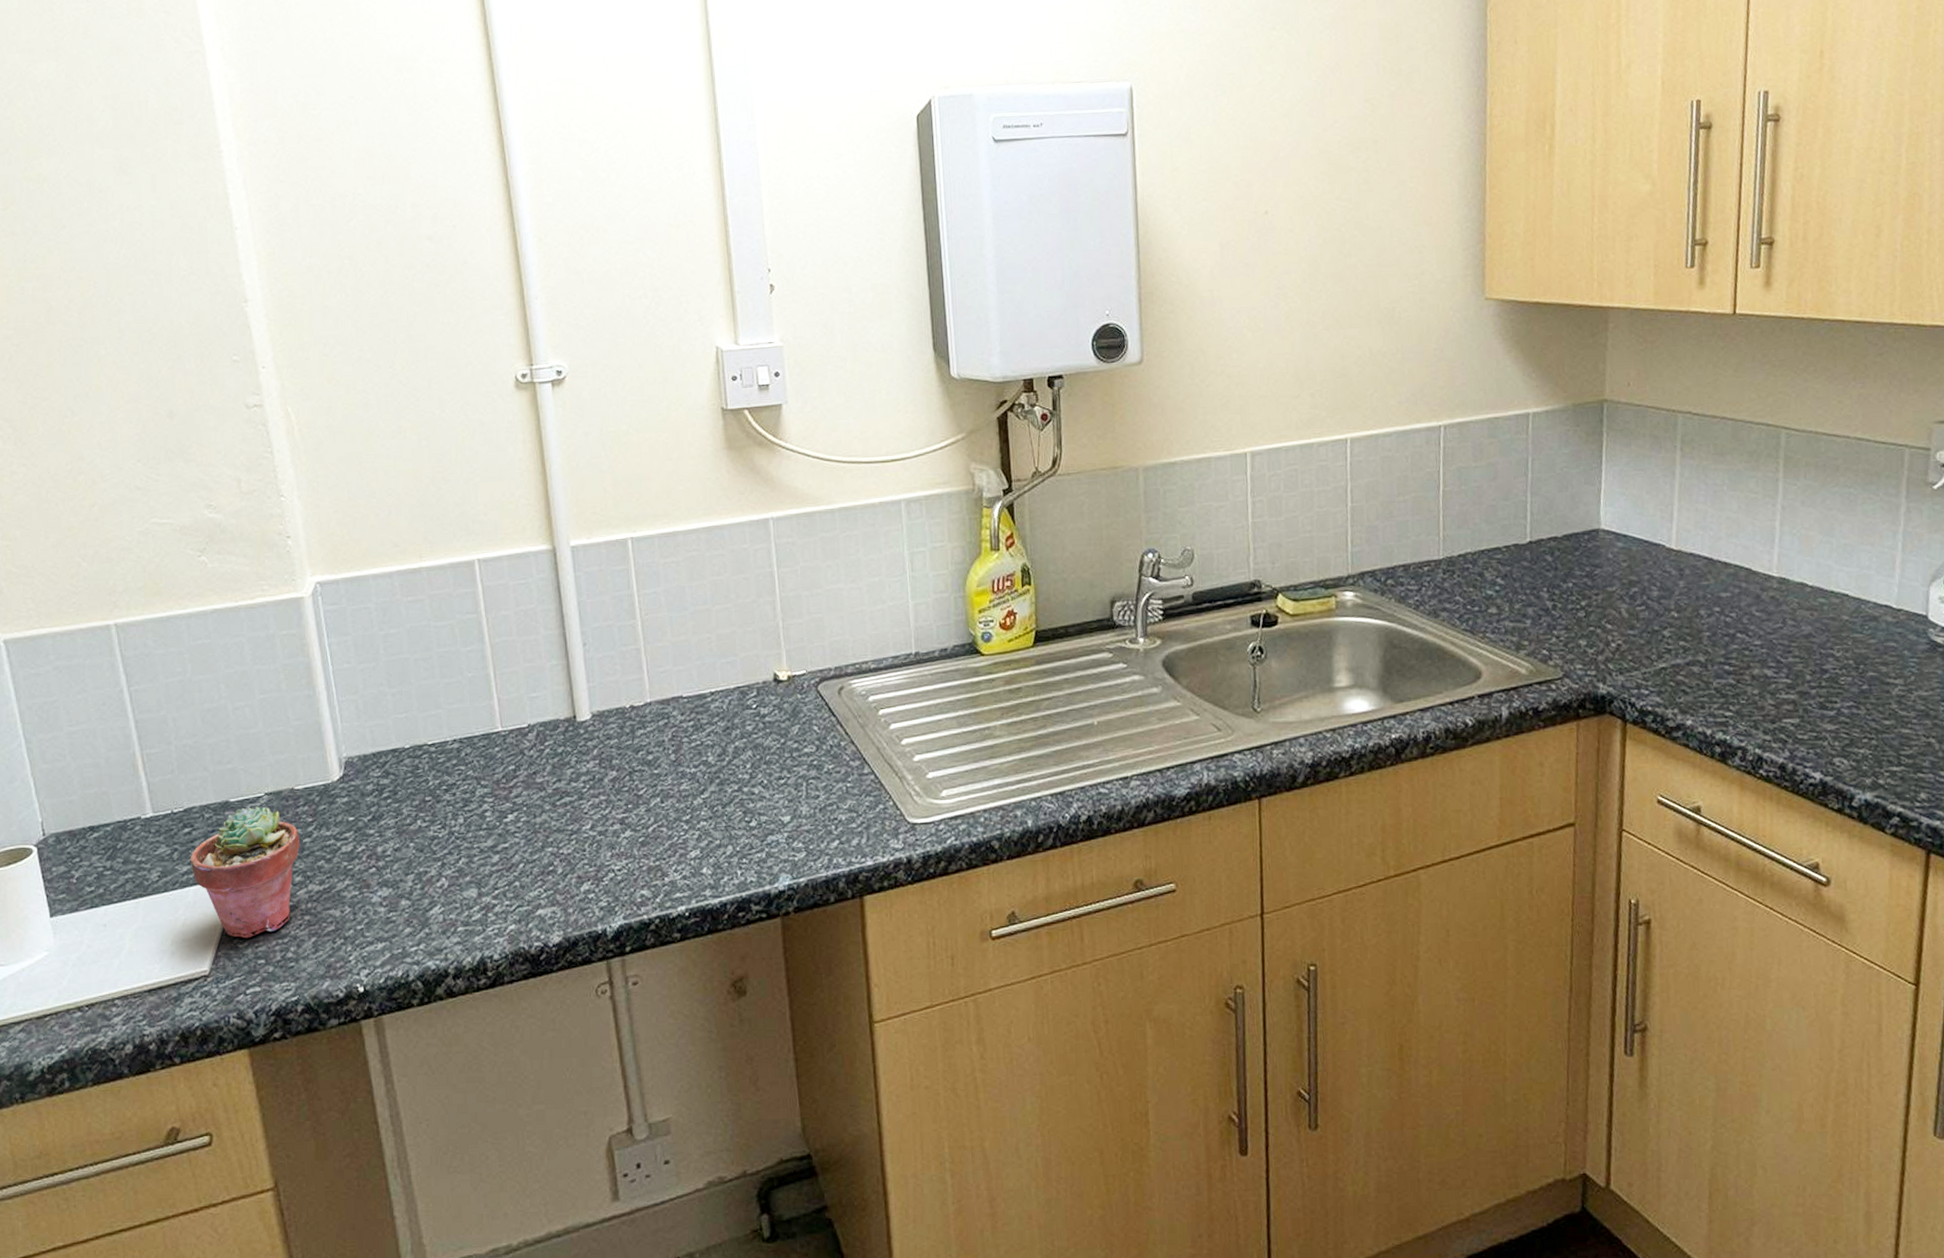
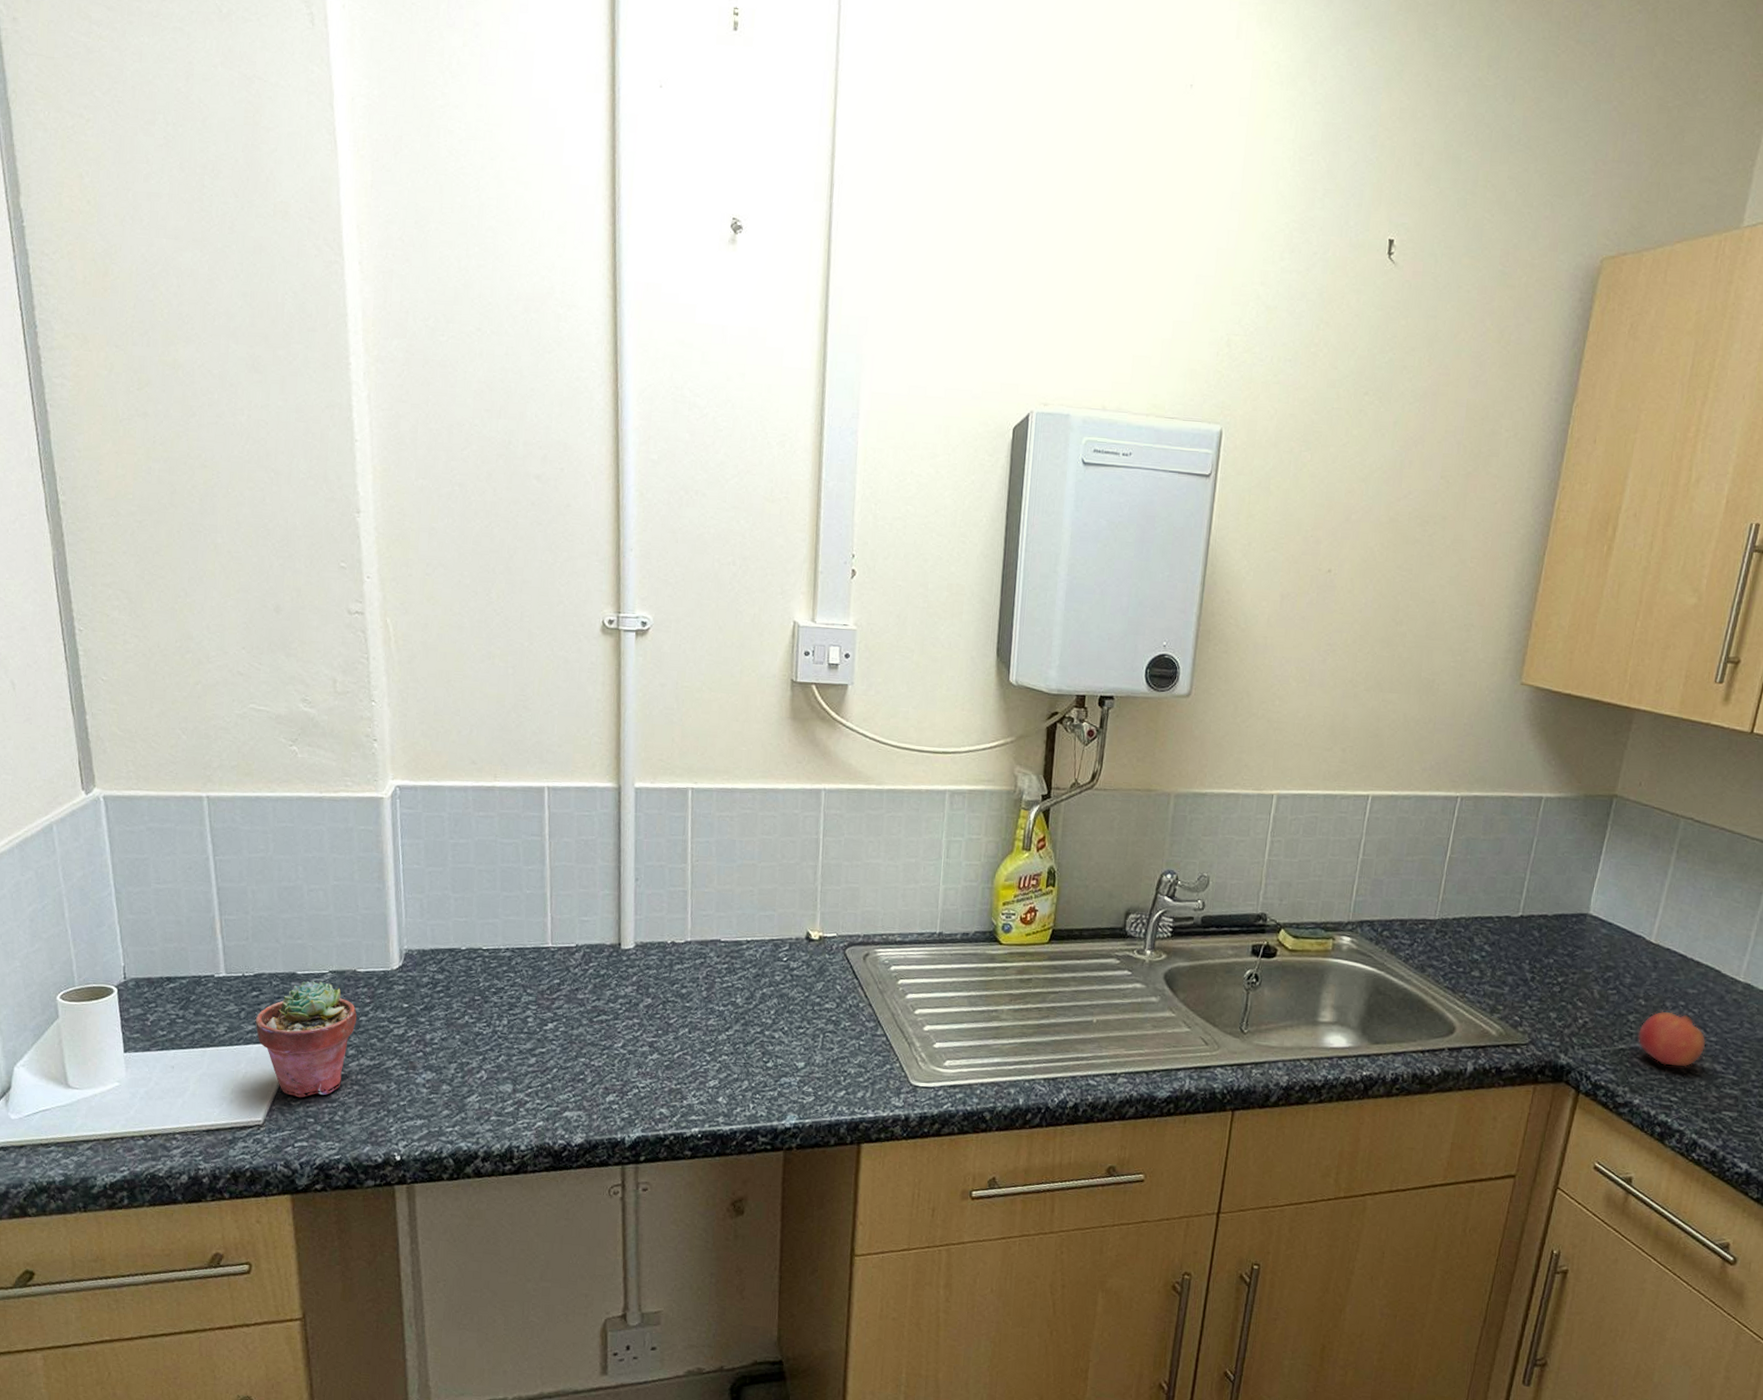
pomegranate: none [1677,620,1751,679] -> present [1638,1011,1706,1067]

